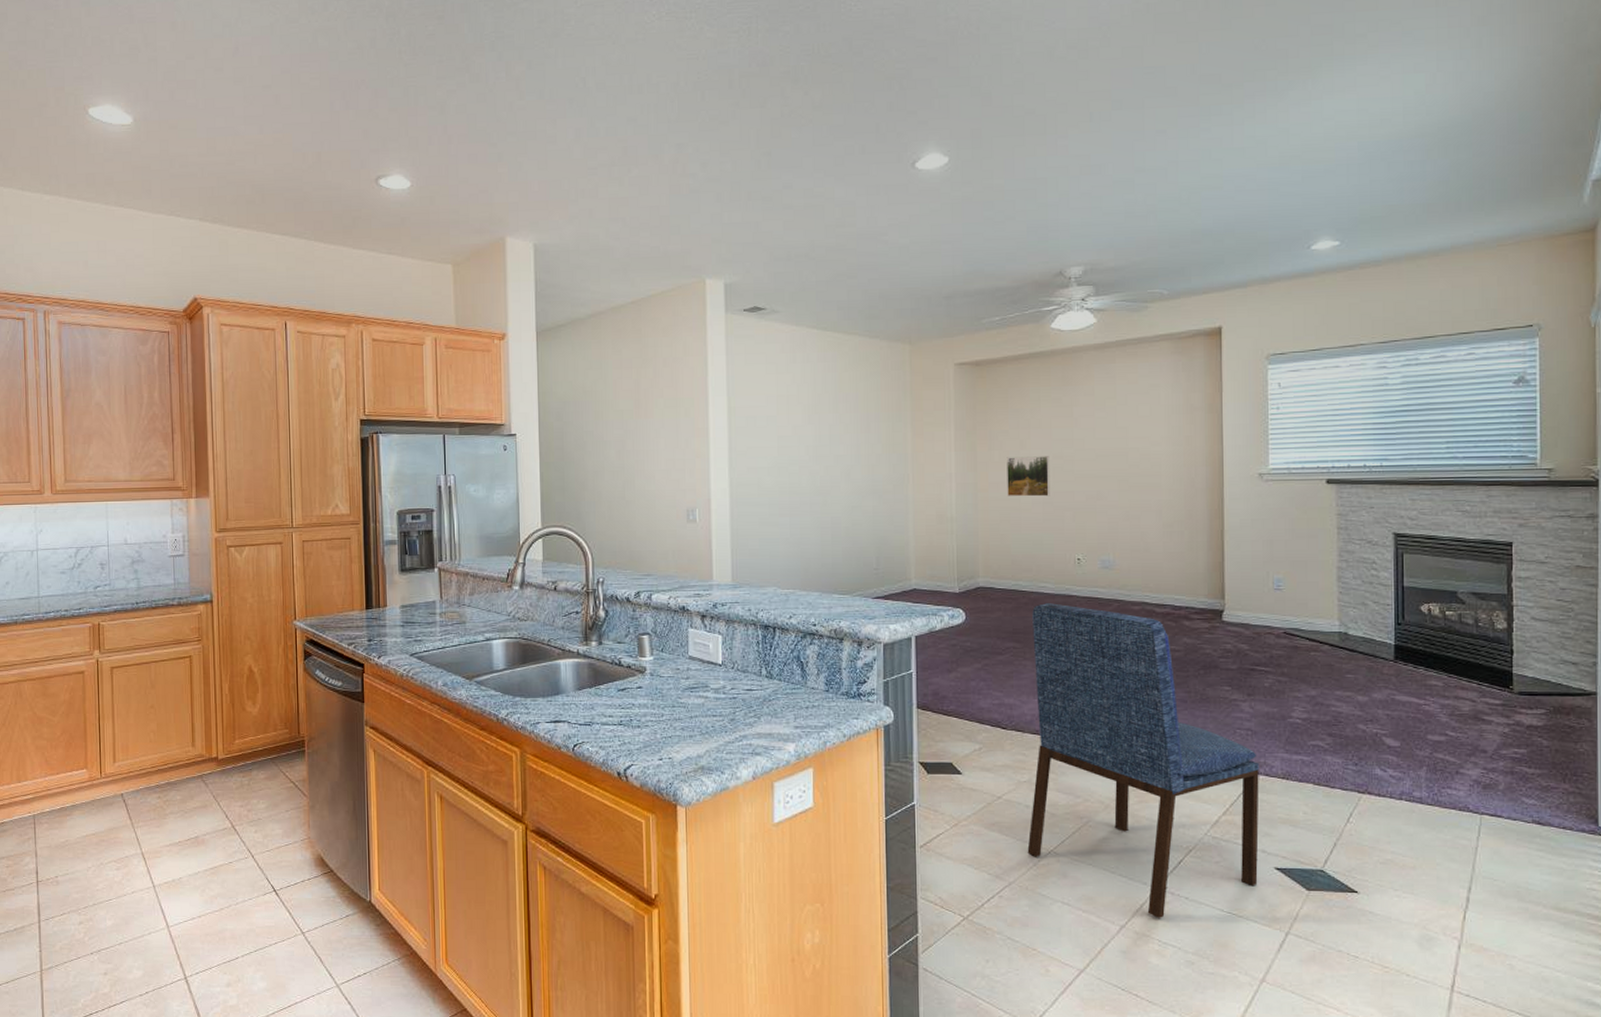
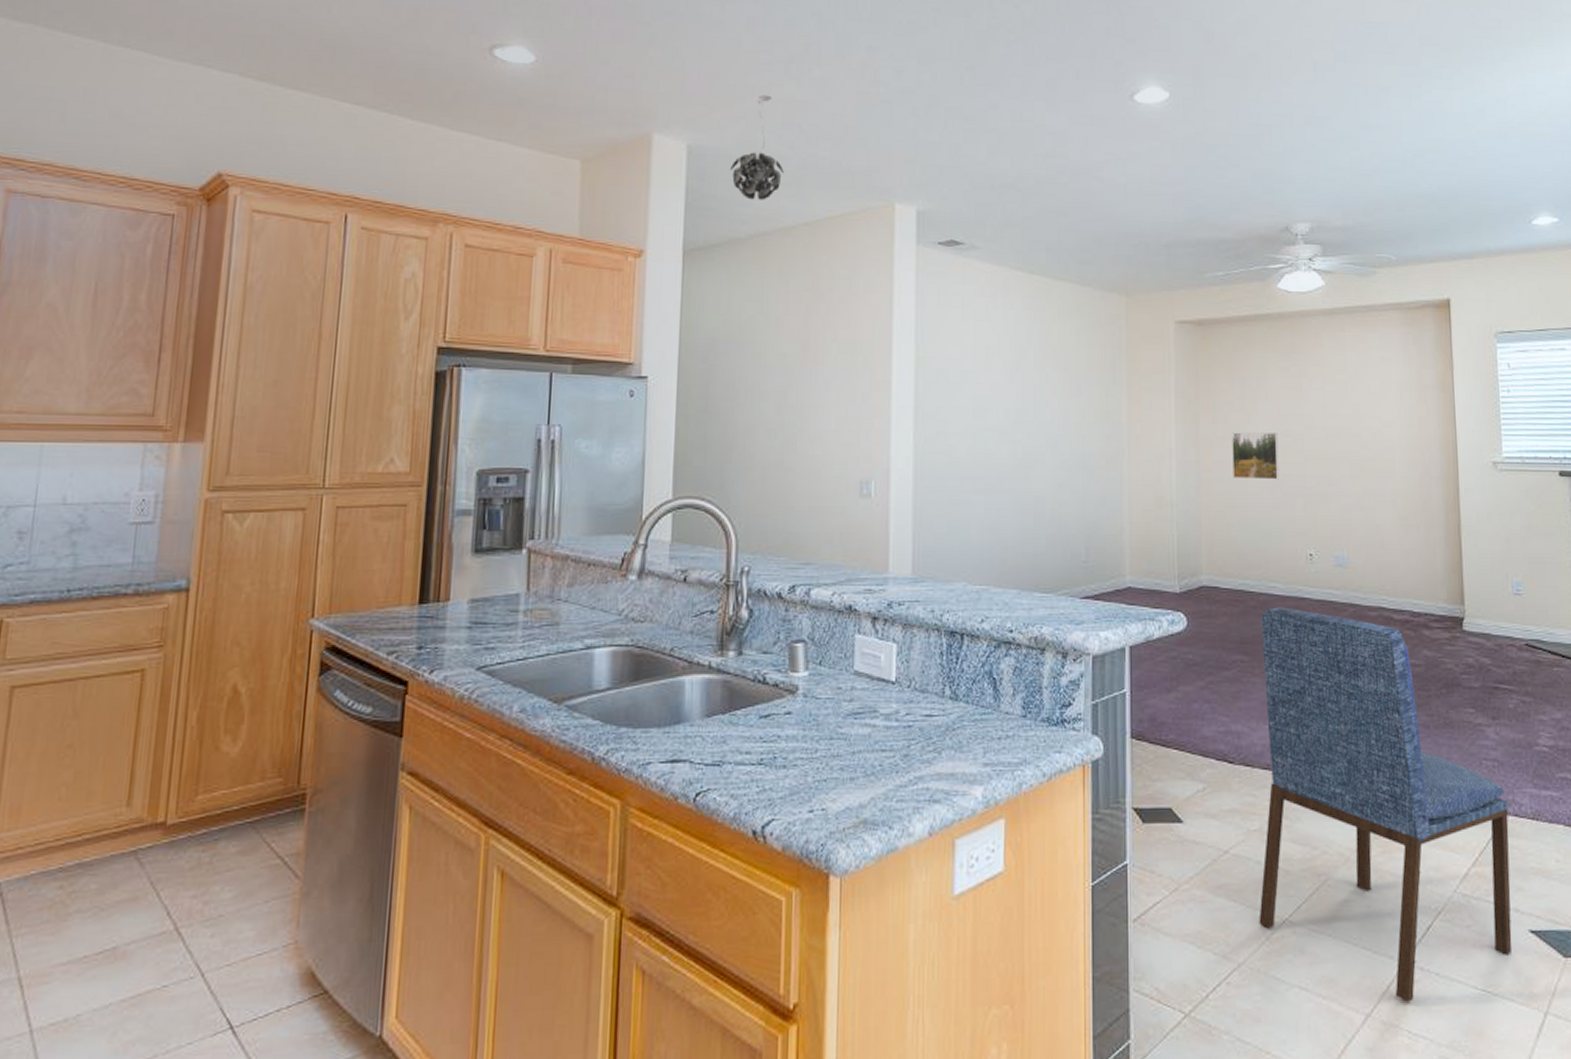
pendant light: none [568,195,612,286] -> present [729,95,784,200]

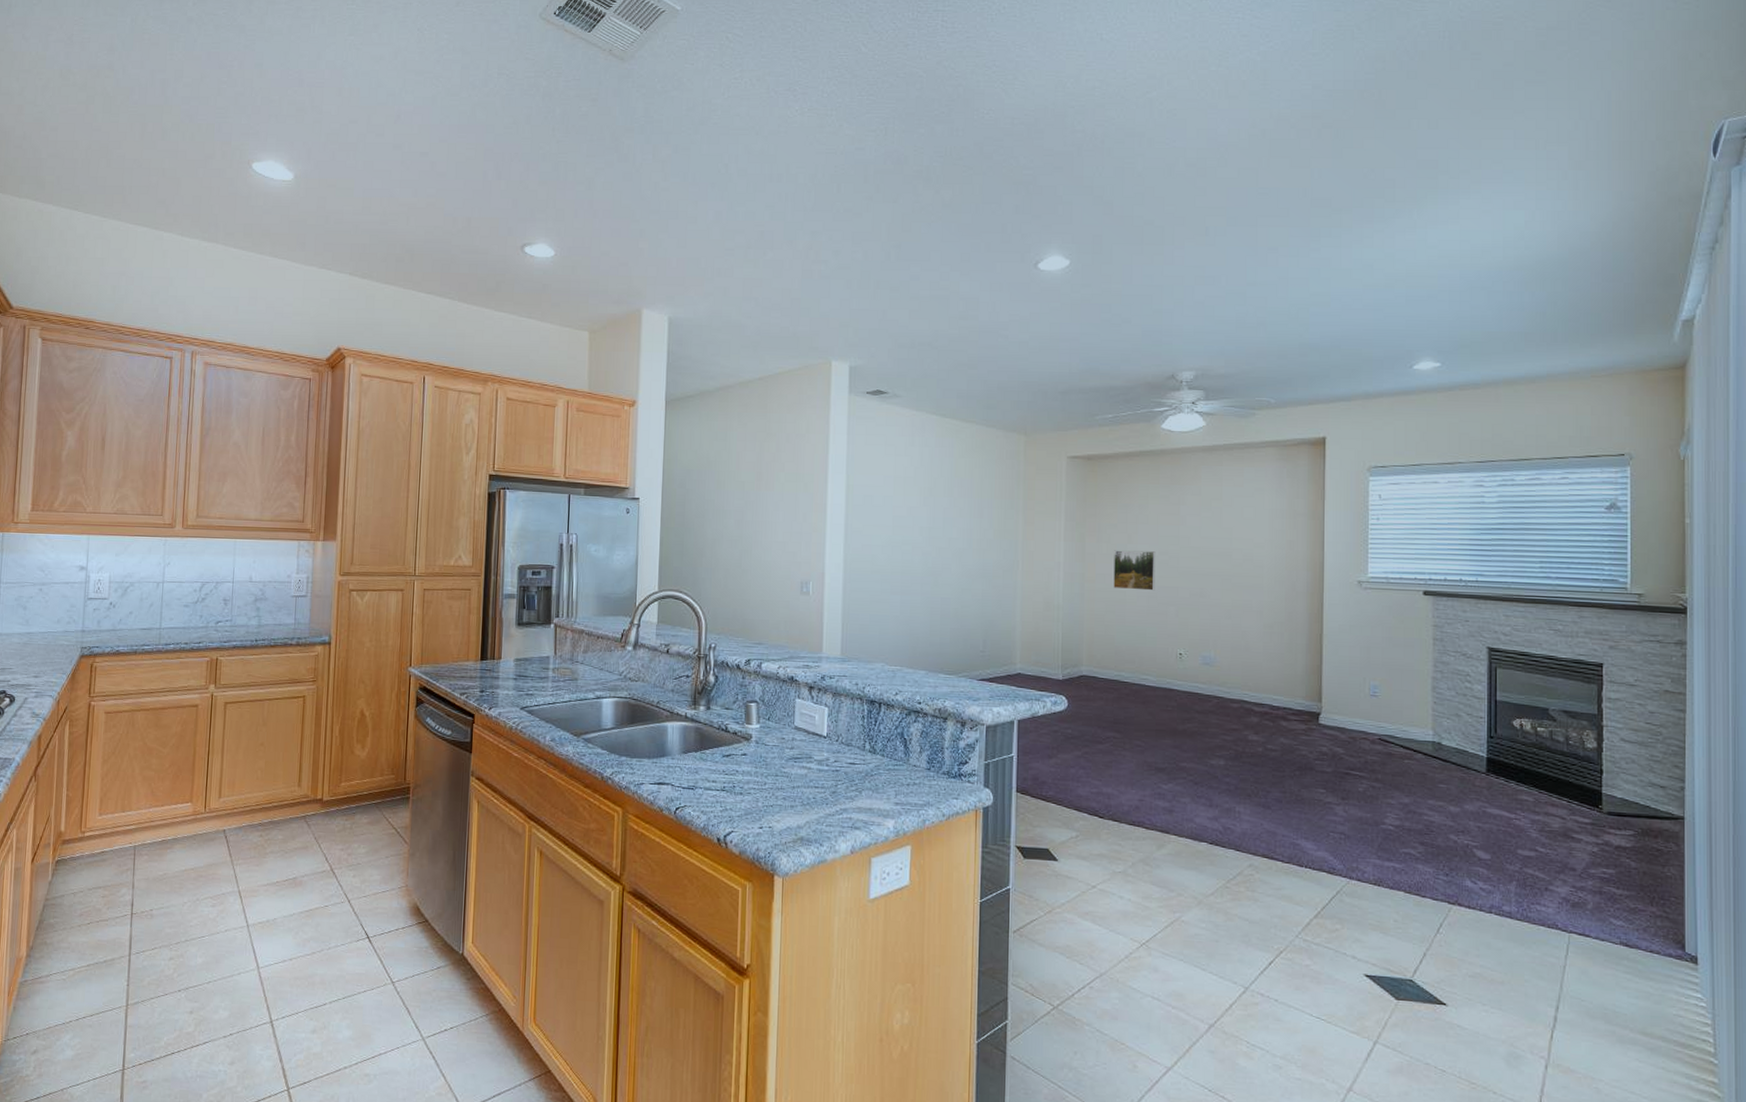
pendant light: present [729,95,784,200] -> none [701,275,743,360]
dining chair: present [1259,607,1512,1004] -> none [1119,695,1351,1020]

